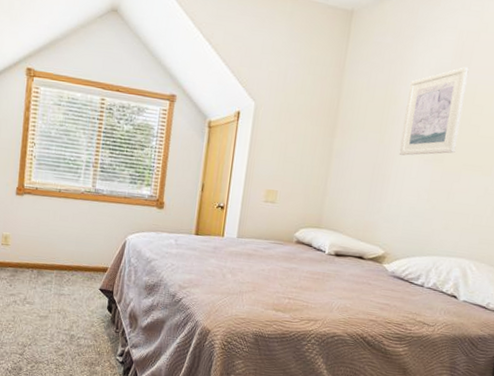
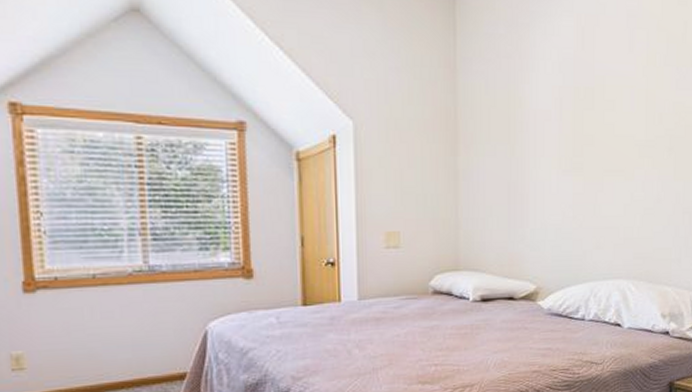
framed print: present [399,67,469,156] -> none [534,57,594,168]

